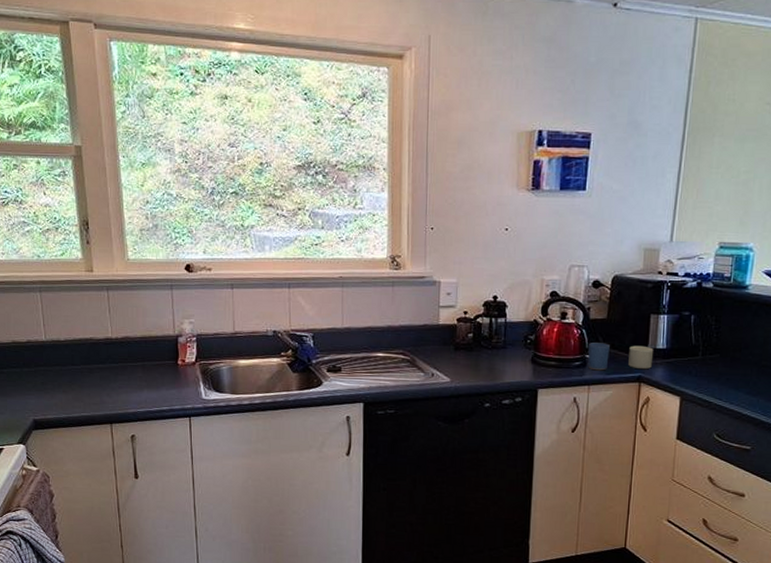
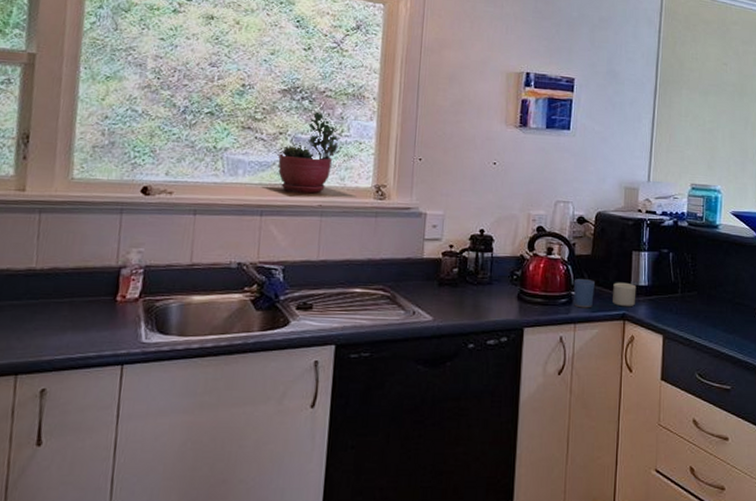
succulent plant: none [286,184,374,271] -> present [261,110,357,198]

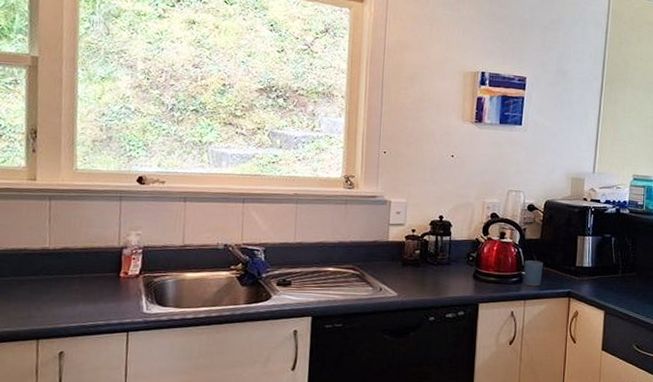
succulent plant: present [261,110,357,198] -> none [243,107,328,187]
mug: present [613,282,637,307] -> none [559,263,581,286]

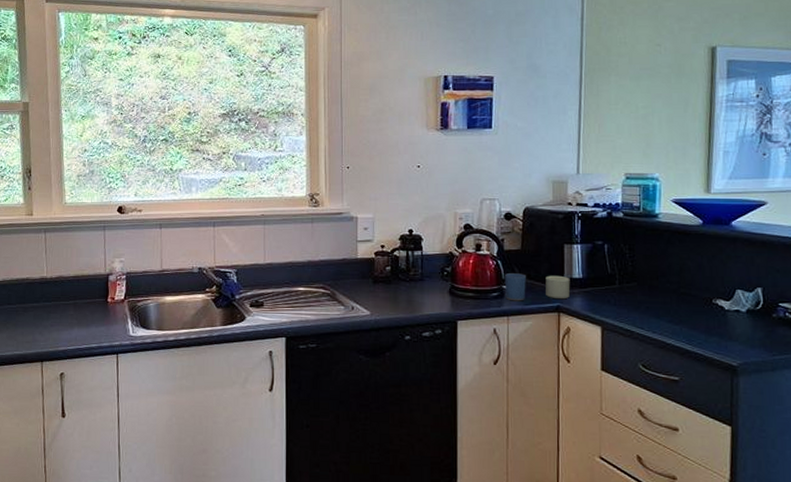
mug: none [559,263,581,286] -> present [545,275,571,300]

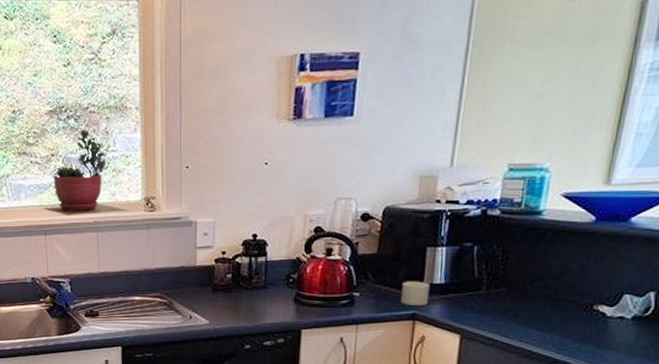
succulent plant: none [212,130,294,210] -> present [42,127,128,216]
mug: present [505,273,526,301] -> none [356,279,380,309]

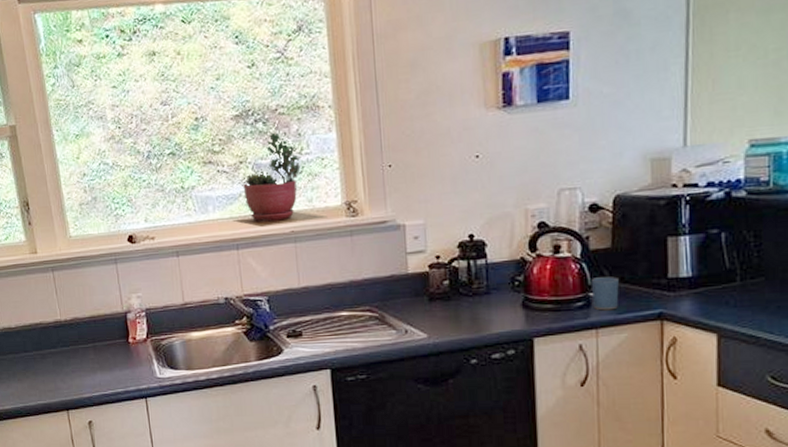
mug: none [356,279,380,309] -> present [592,277,619,311]
mug: present [401,281,431,307] -> none [644,275,677,305]

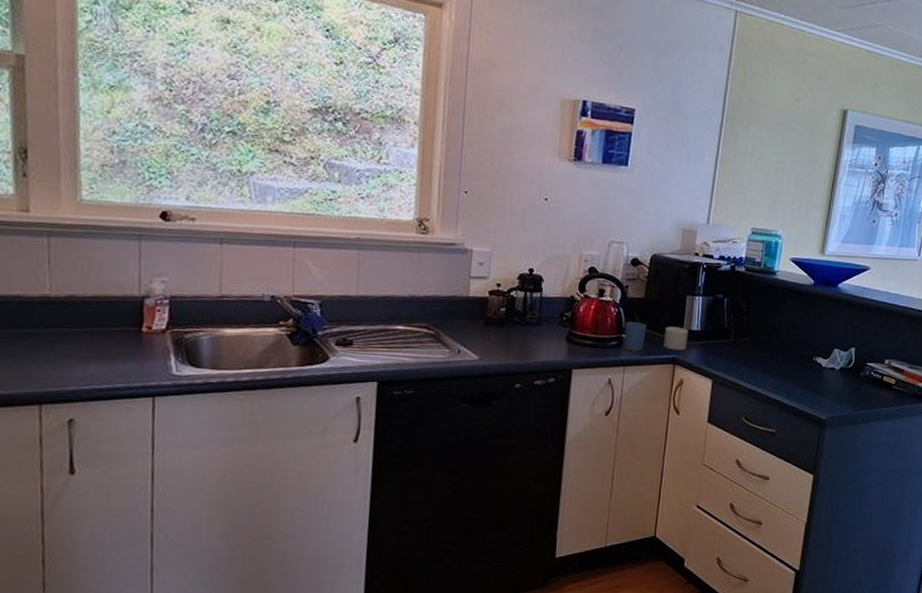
succulent plant: present [232,130,328,228] -> none [293,133,398,231]
mug: none [644,275,677,305] -> present [664,326,689,352]

